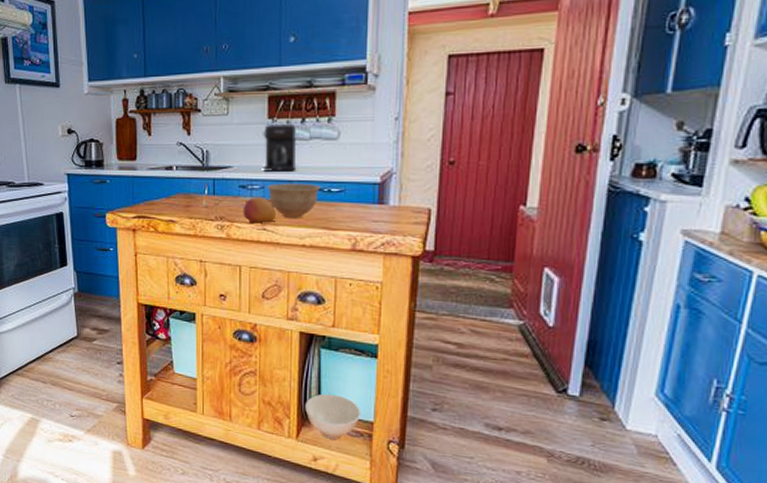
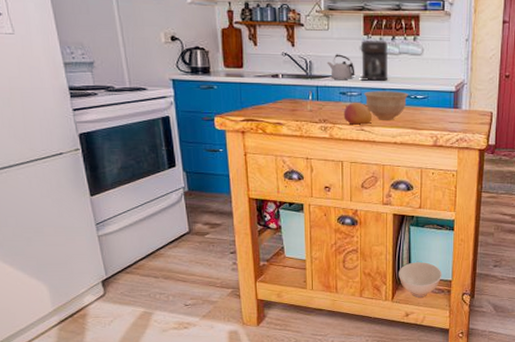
kettle: none [225,141,257,172] -> present [327,54,355,80]

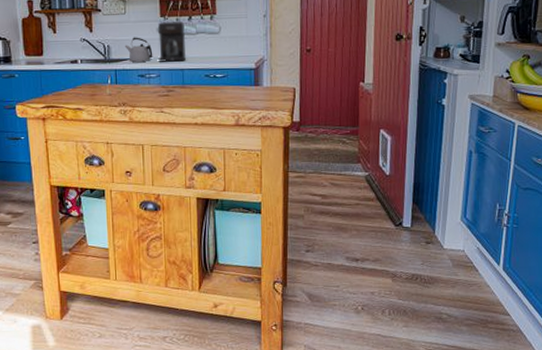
fruit: present [343,103,373,125] -> none [142,84,172,107]
bowl: present [364,91,409,120] -> none [163,71,208,101]
bowl: present [397,262,442,297] -> none [204,248,251,287]

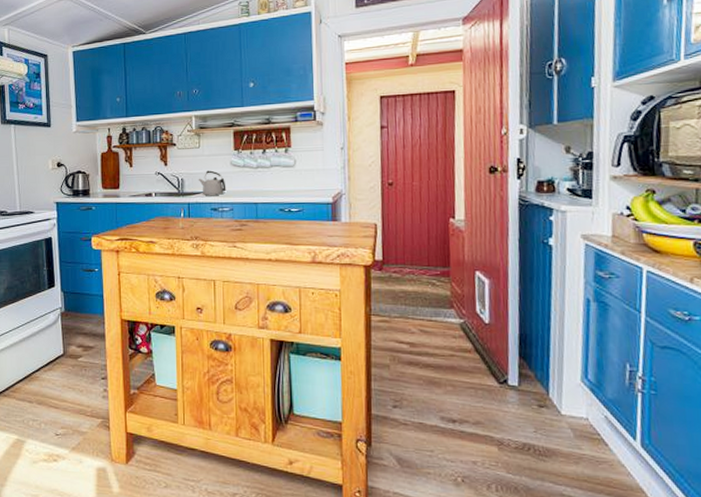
coffee maker: present [158,20,187,62] -> none [231,154,261,196]

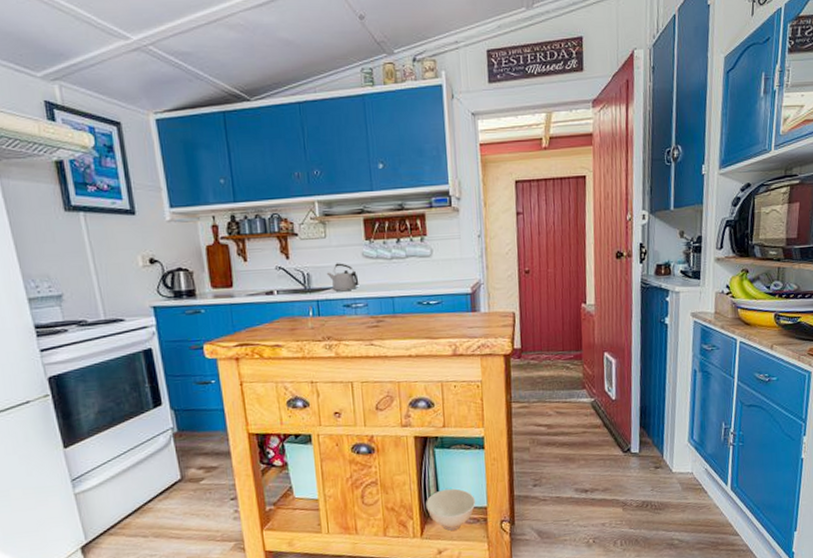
bowl: none [277,397,330,442] -> present [425,488,476,531]

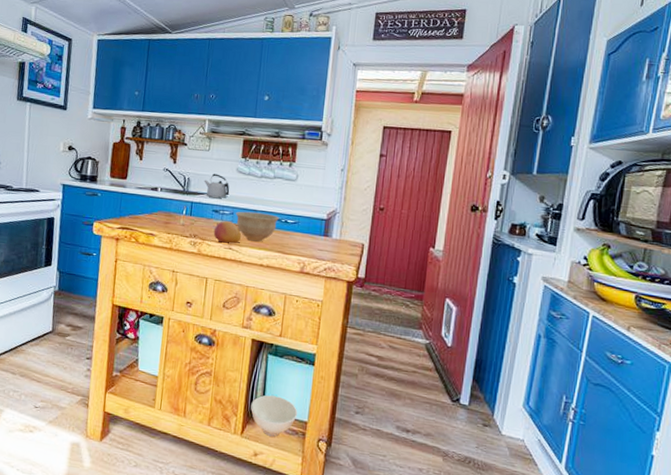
fruit: none [349,315,382,340] -> present [213,221,242,244]
bowl: none [370,298,421,332] -> present [236,211,280,242]

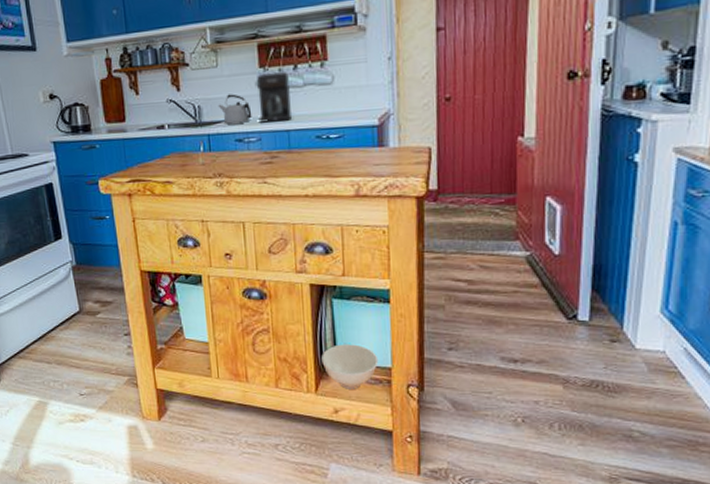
fruit: present [213,221,242,244] -> none [241,150,277,177]
coffee maker: none [234,163,264,203] -> present [257,71,293,123]
bowl: present [236,211,280,242] -> none [264,131,320,169]

